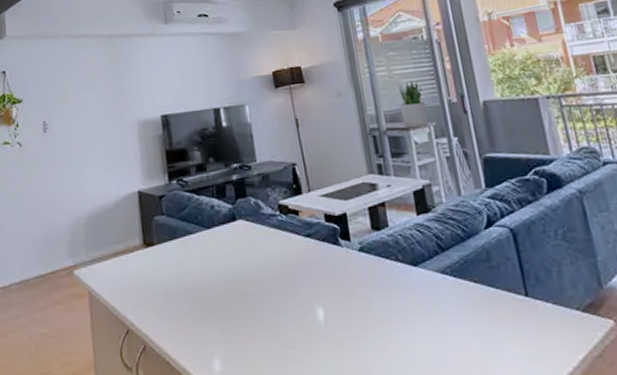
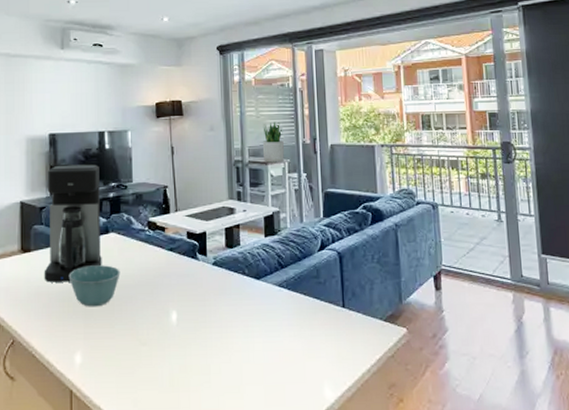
coffee maker: none [163,144,233,279] -> present [44,164,102,283]
bowl: none [197,257,254,306] -> present [68,265,121,307]

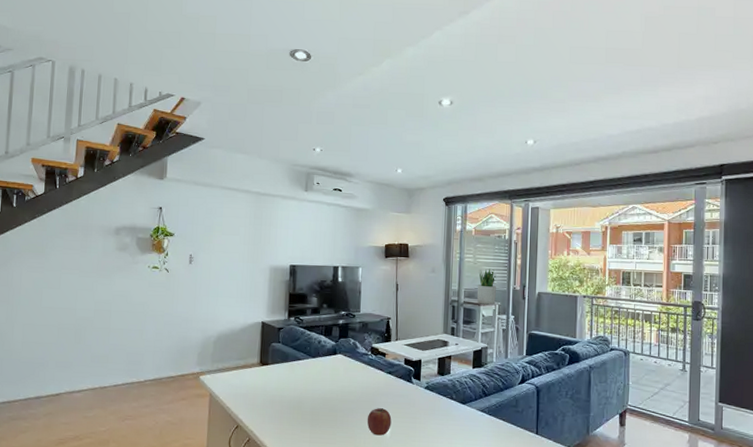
coffee maker: present [44,164,102,283] -> none [278,292,332,393]
bowl: present [68,265,121,307] -> none [299,381,345,416]
fruit: none [149,292,177,324] -> present [367,408,392,436]

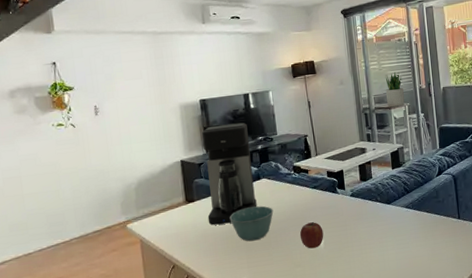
coffee maker: none [278,292,332,393] -> present [201,122,257,225]
bowl: none [299,381,345,416] -> present [229,206,274,242]

